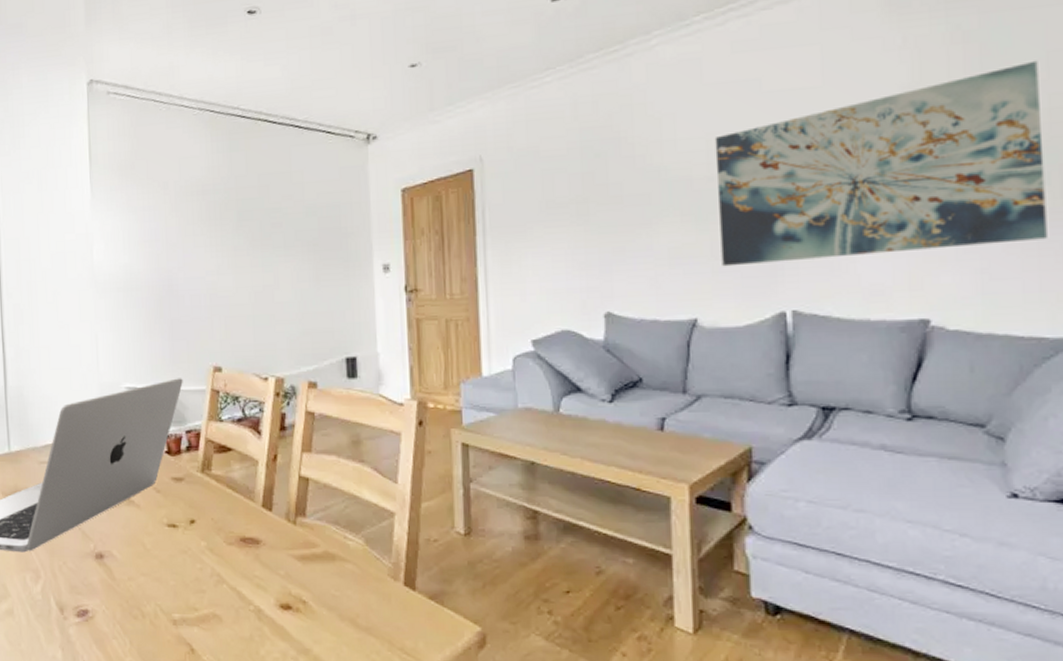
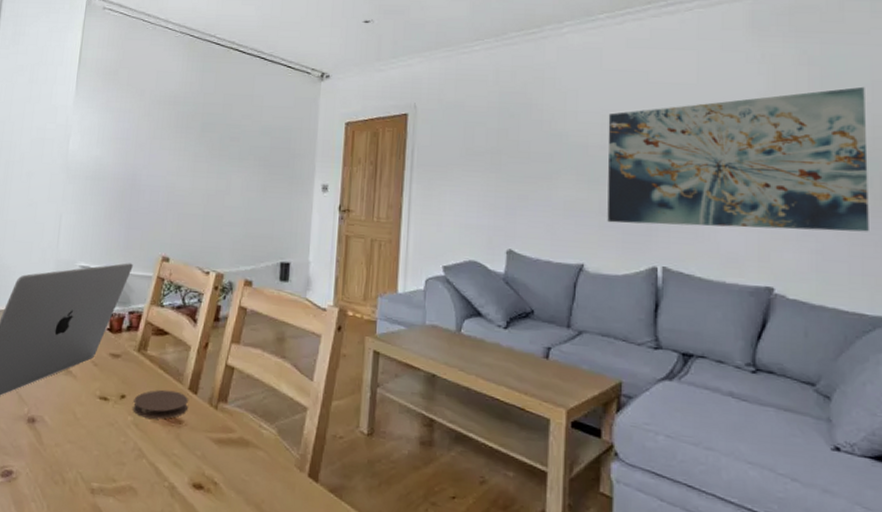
coaster: none [204,510,263,541] -> present [133,389,188,420]

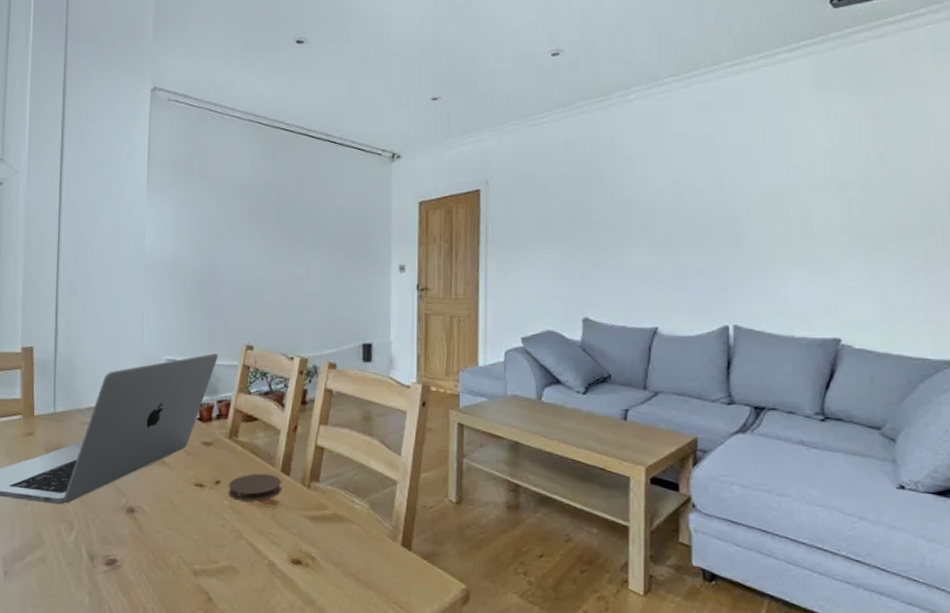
wall art: present [607,86,869,232] -> none [678,136,932,286]

